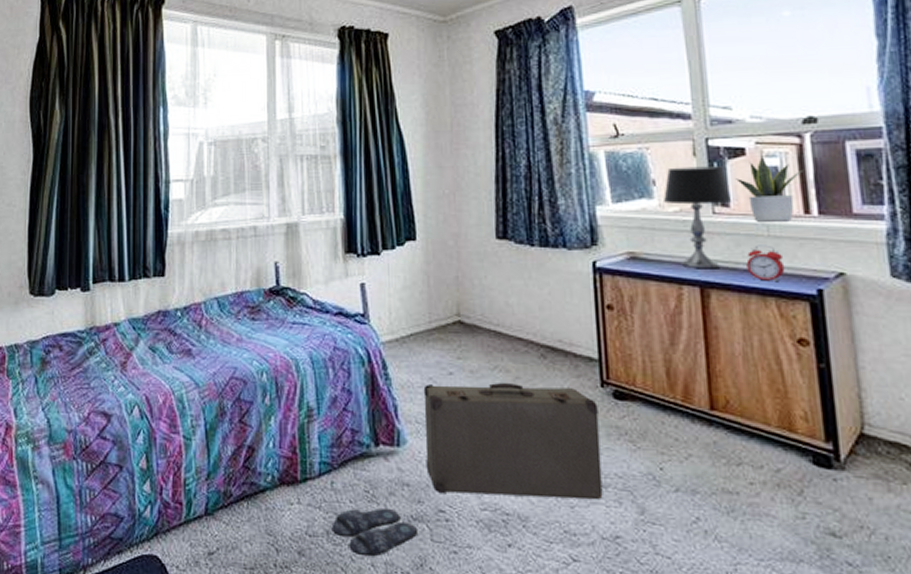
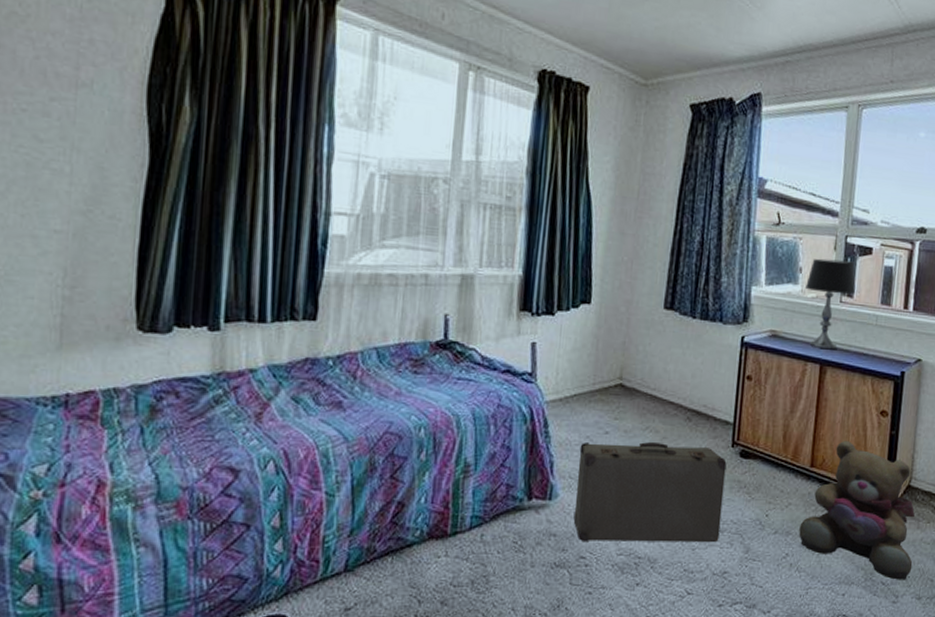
slippers: present [331,507,417,556] -> none [477,556,558,601]
teddy bear: none [709,376,892,561] -> present [799,440,915,580]
potted plant: present [736,155,804,223] -> none [862,256,910,316]
alarm clock: present [746,245,785,283] -> none [856,332,883,364]

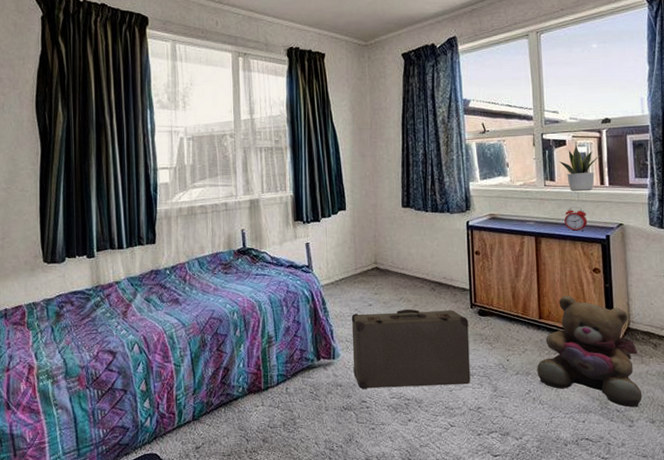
table lamp: present [805,258,856,350] -> none [514,153,557,225]
alarm clock: none [856,332,883,364] -> present [564,206,588,232]
potted plant: none [862,256,910,316] -> present [560,145,601,192]

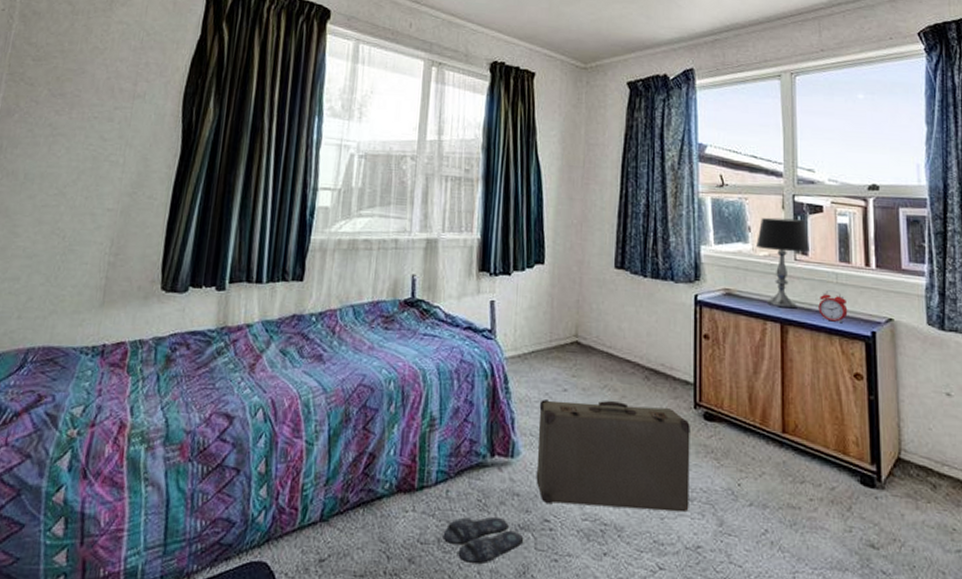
slippers: none [287,403,347,437] -> present [443,516,523,564]
table lamp: none [514,153,557,225] -> present [756,217,811,309]
teddy bear: present [537,295,642,407] -> none [777,404,917,570]
potted plant: present [560,145,601,192] -> none [814,213,867,273]

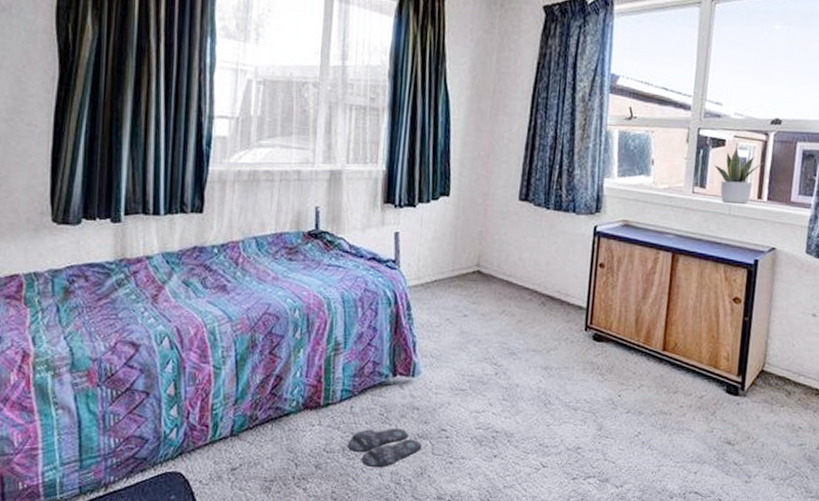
suitcase: present [536,399,690,511] -> none [435,324,580,419]
table lamp: present [756,217,811,309] -> none [658,150,709,239]
potted plant: none [814,213,867,273] -> present [714,147,764,205]
alarm clock: present [818,290,848,324] -> none [709,221,736,253]

